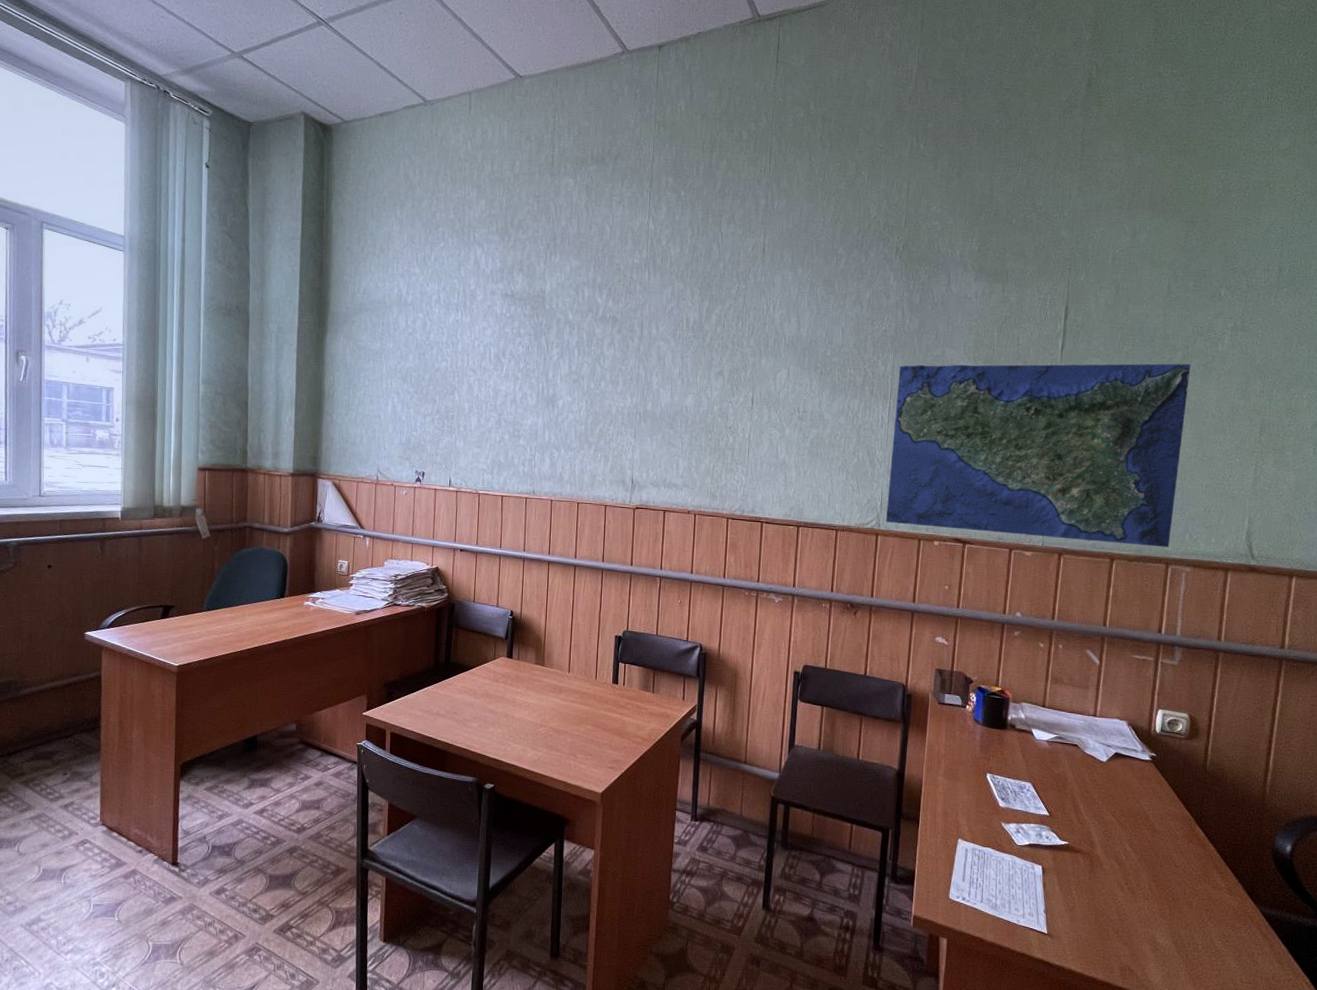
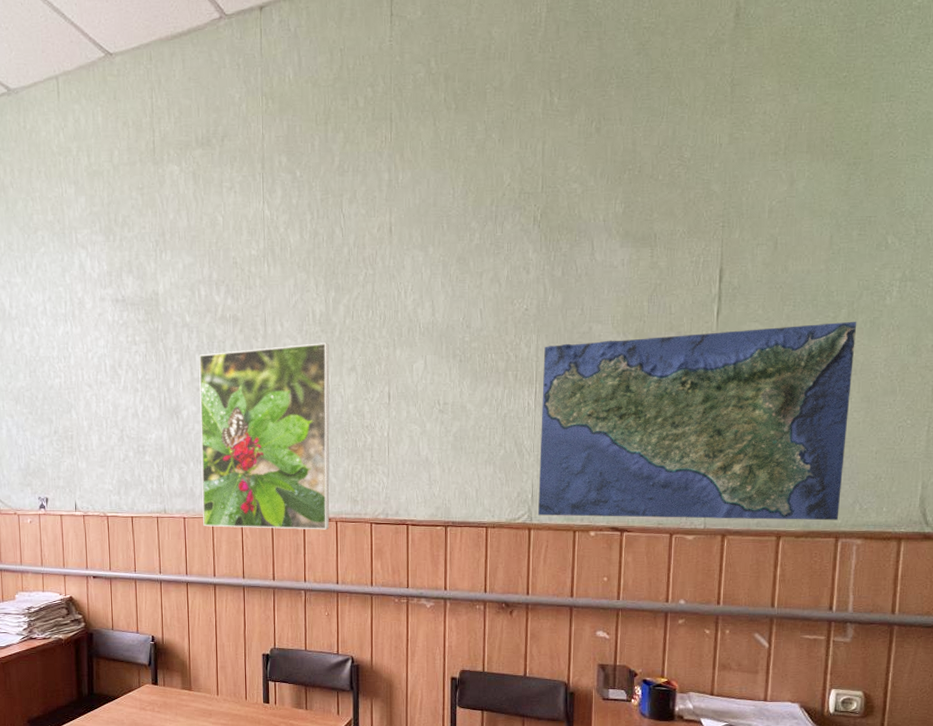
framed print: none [569,347,700,522] -> present [199,343,330,530]

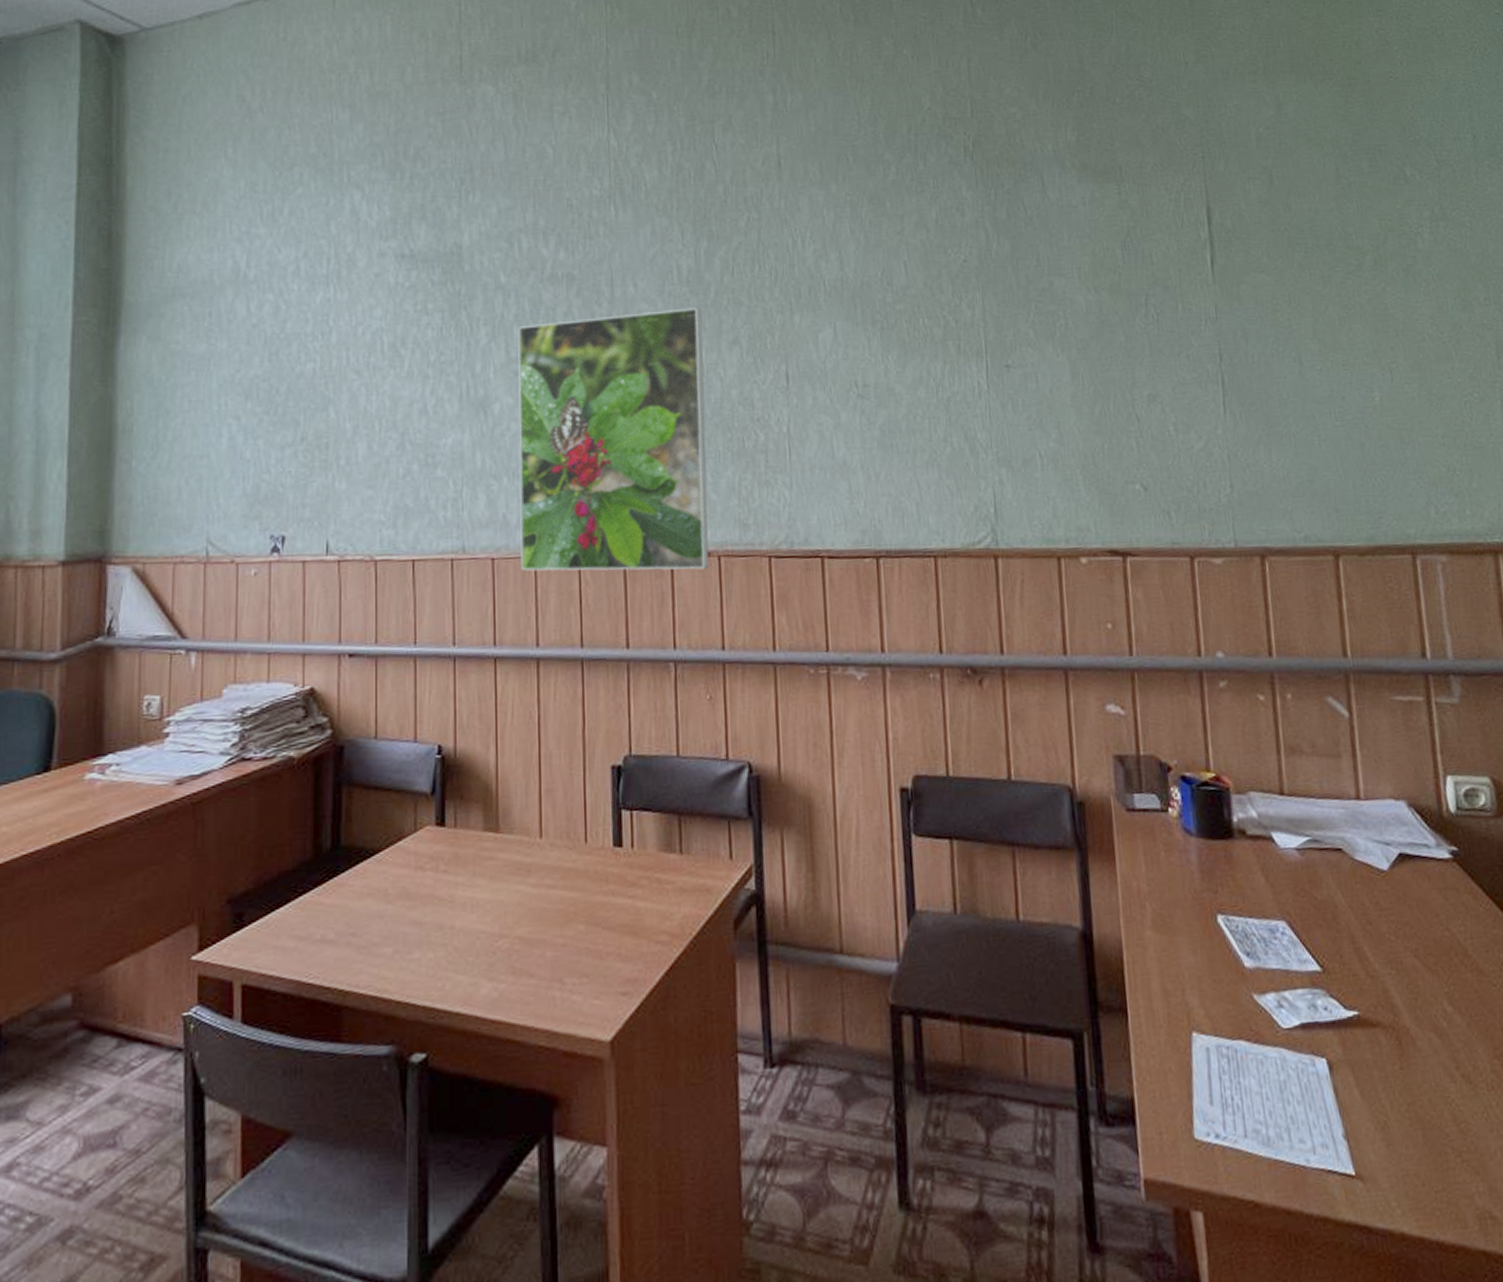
map: present [537,321,857,521] -> none [993,269,1411,538]

